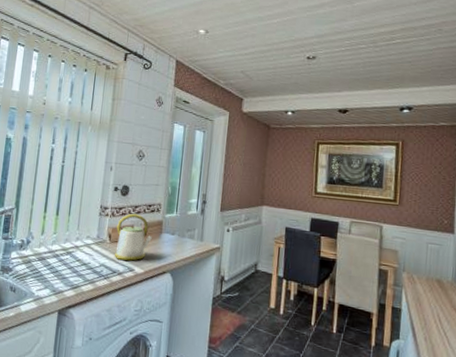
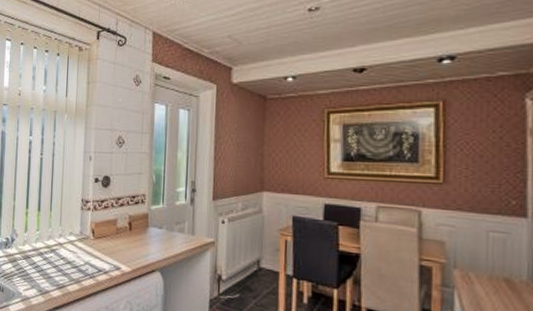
kettle: present [115,213,153,261] -> none [99,206,139,258]

